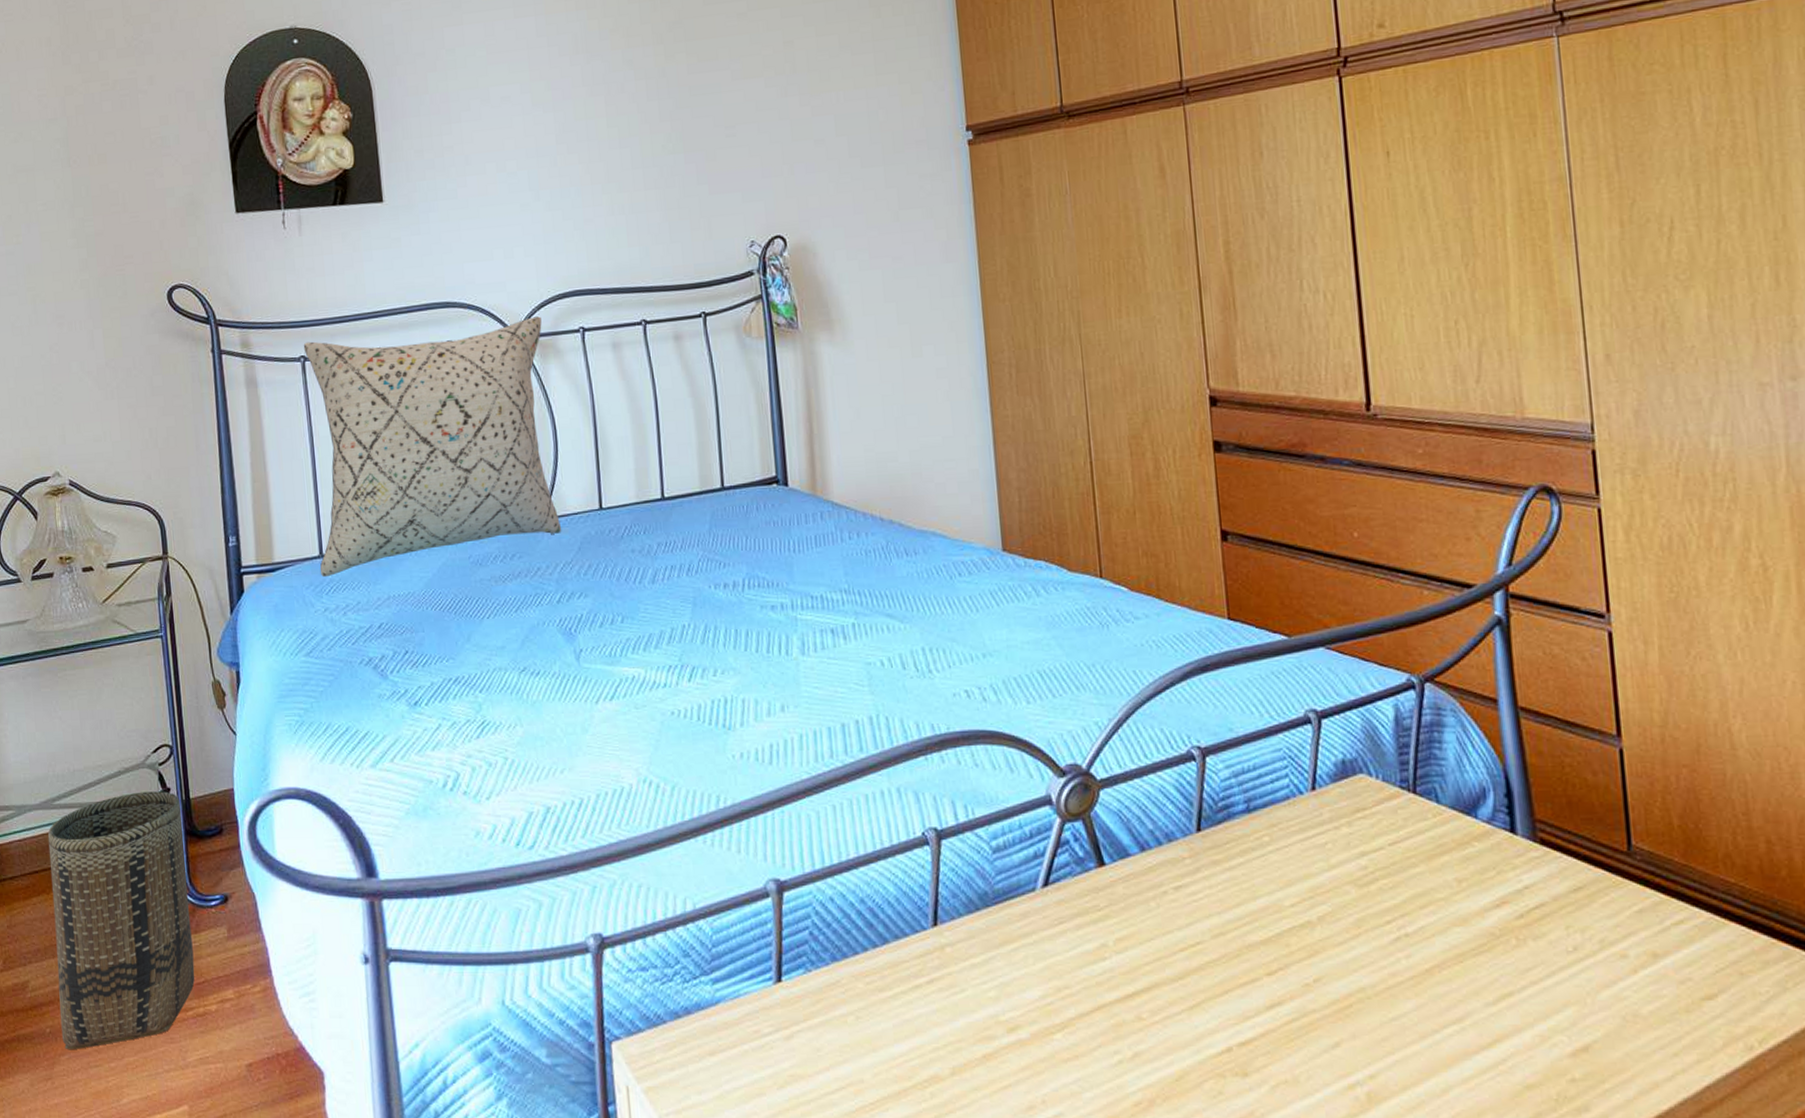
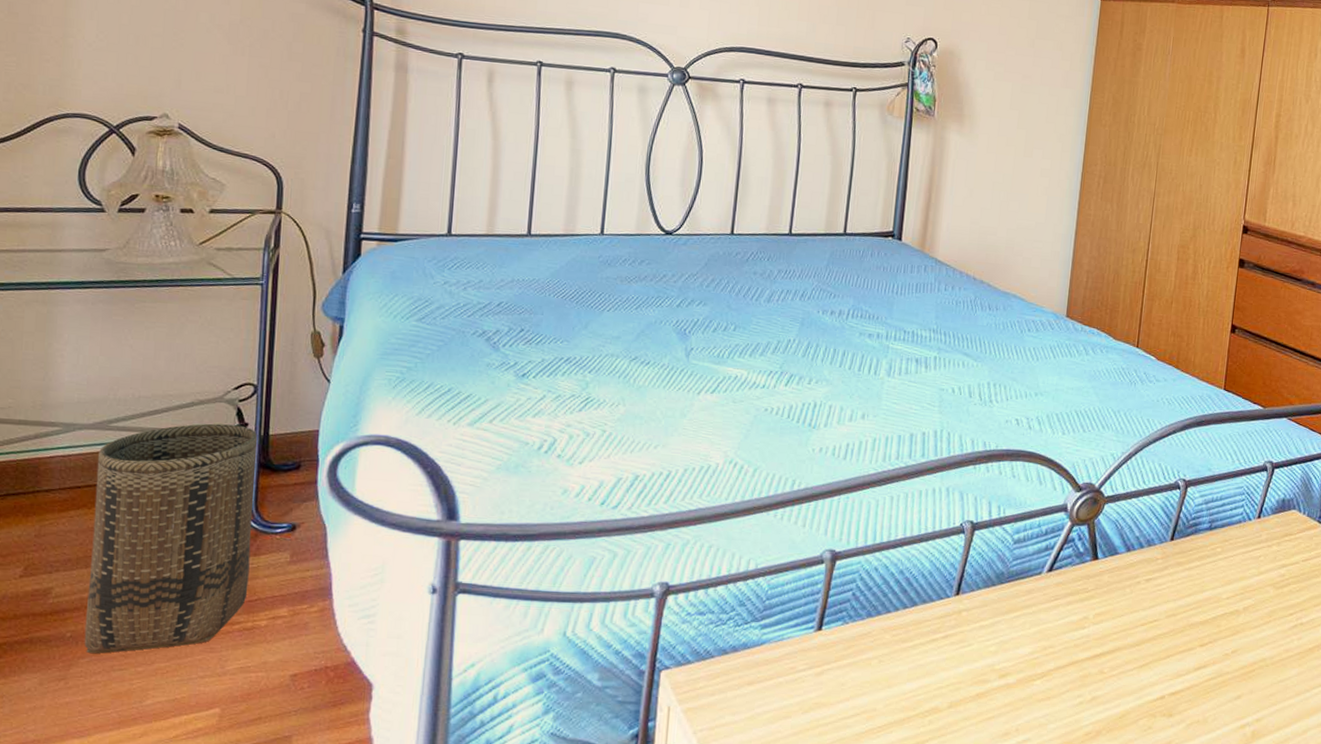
pillow: present [303,316,562,578] -> none [445,41,706,255]

